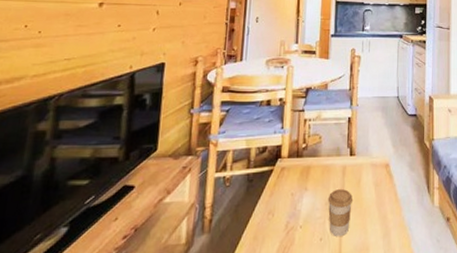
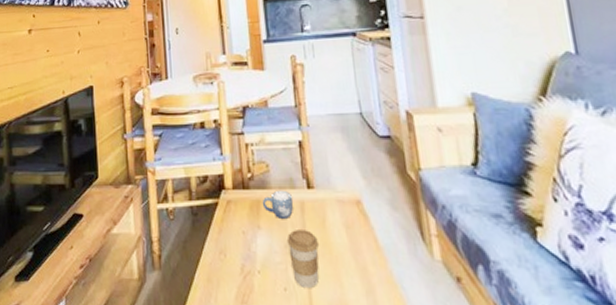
mug: none [311,157,338,182] -> present [262,190,294,220]

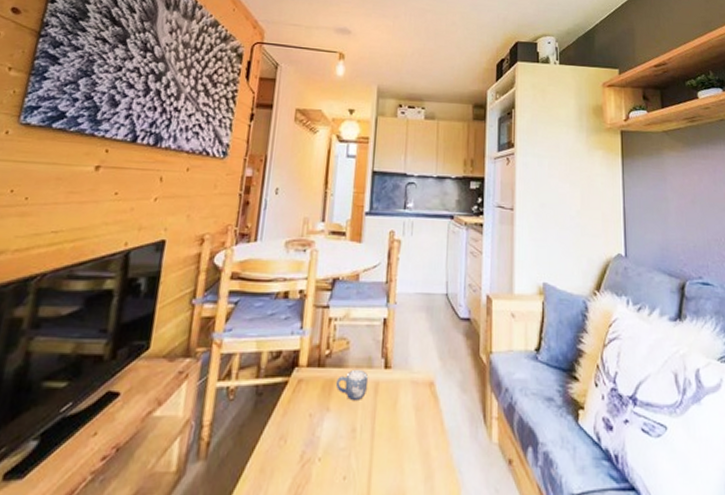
coffee cup: present [286,230,319,288] -> none [354,412,387,475]

